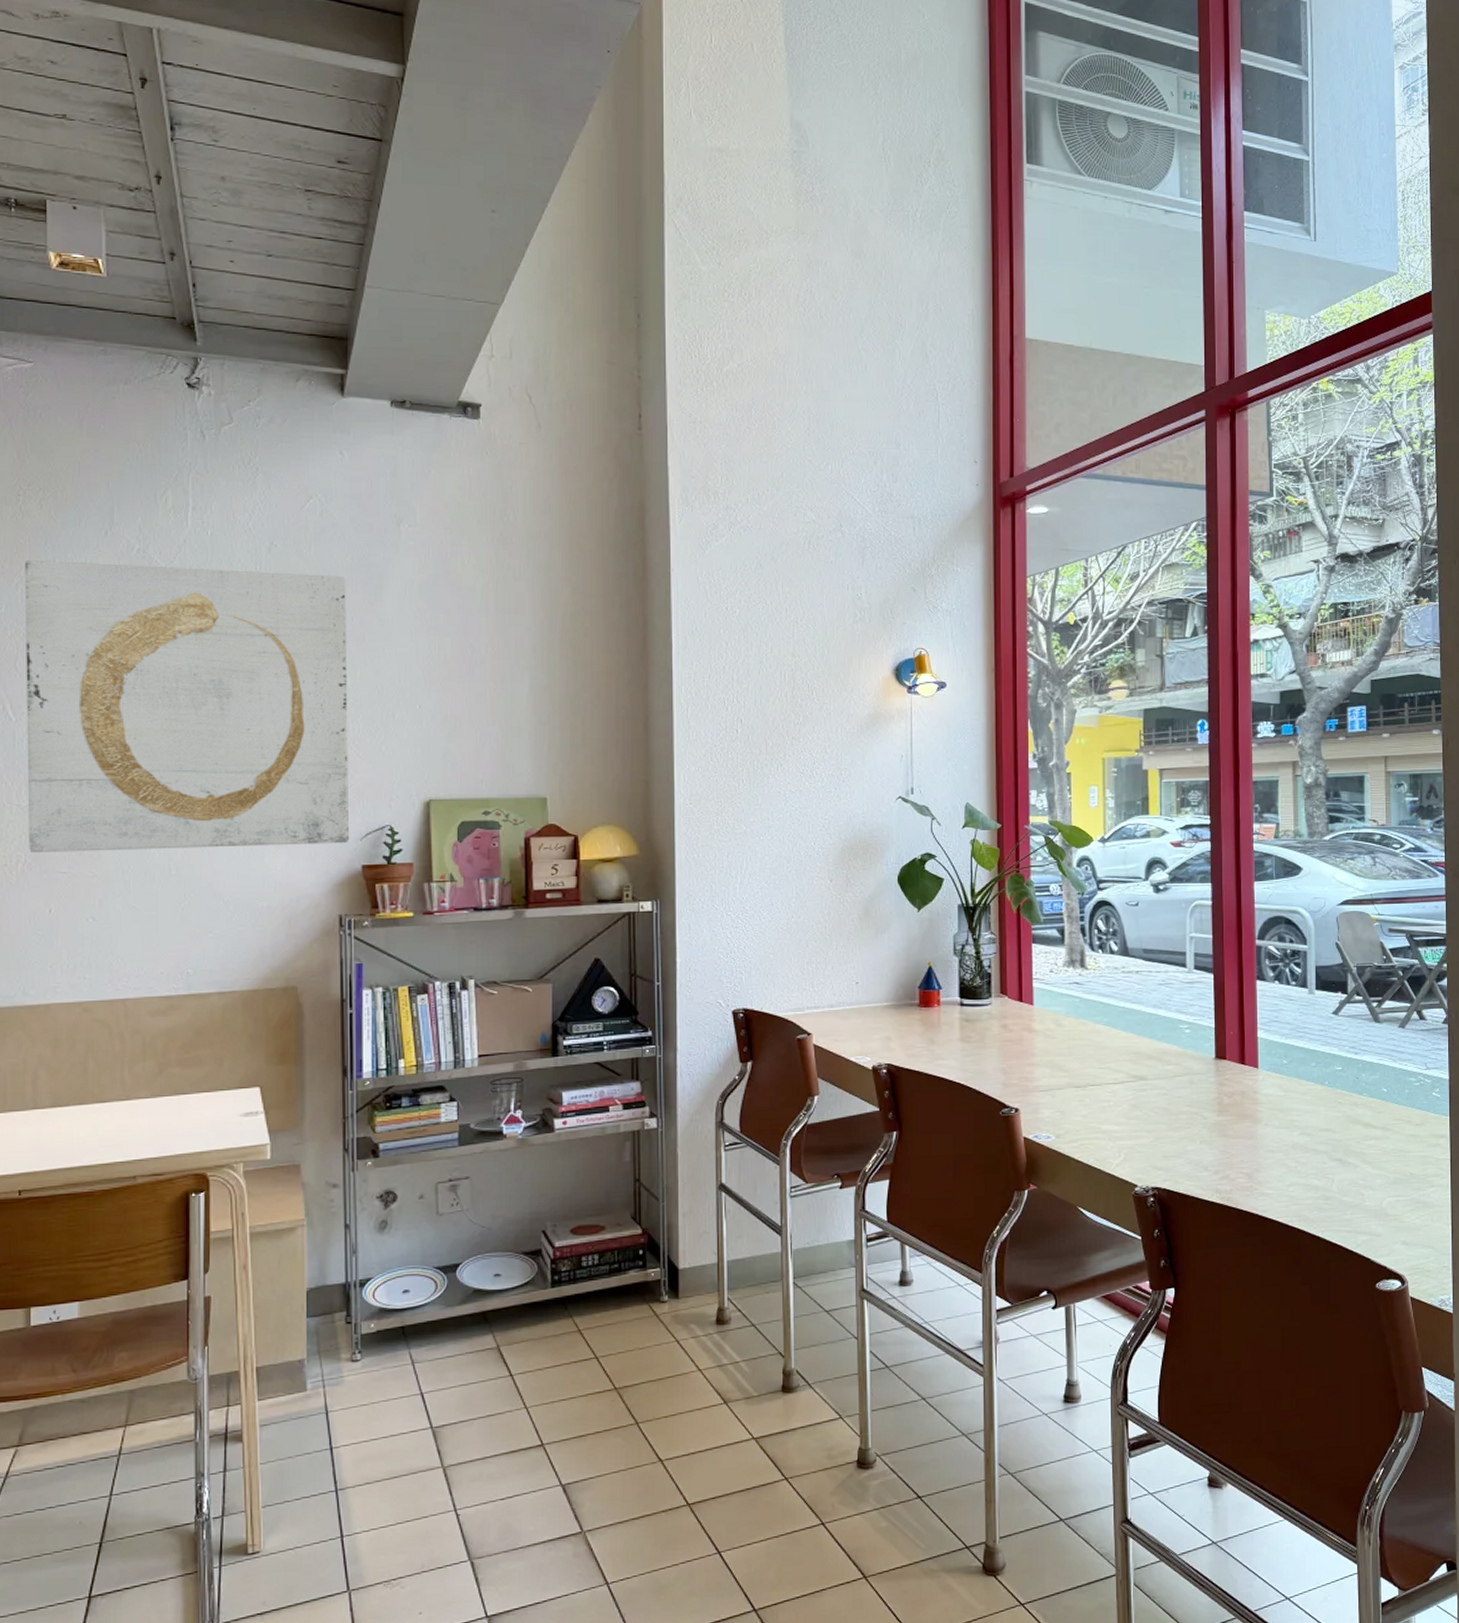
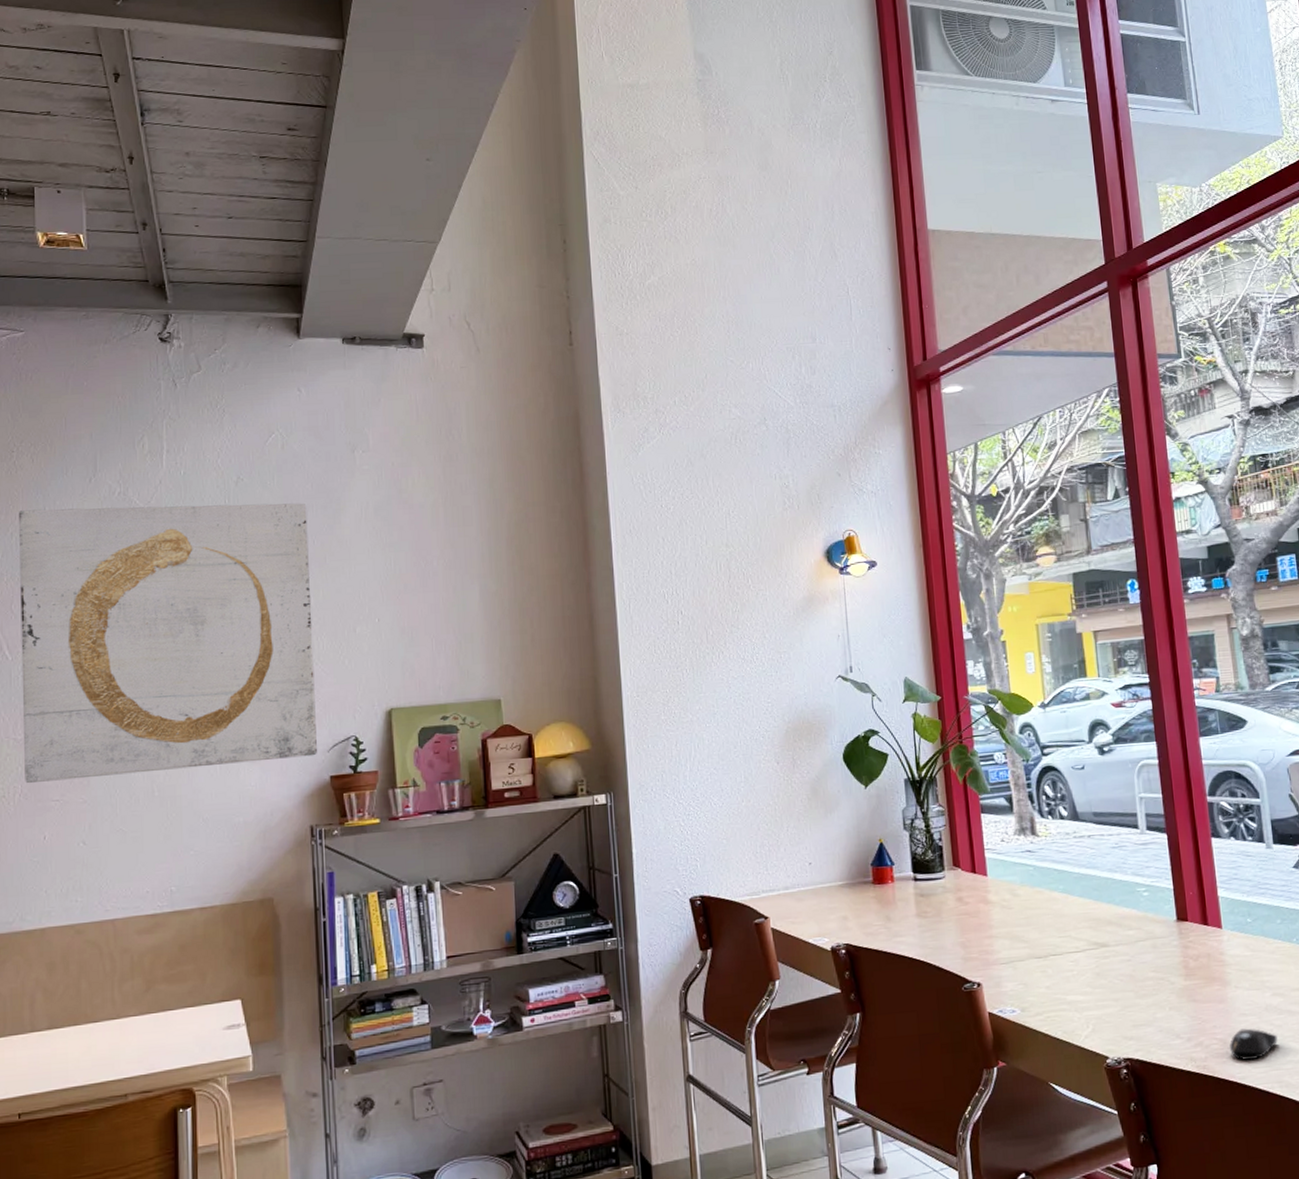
computer mouse: none [1255,1164,1301,1194] -> present [1229,1028,1278,1060]

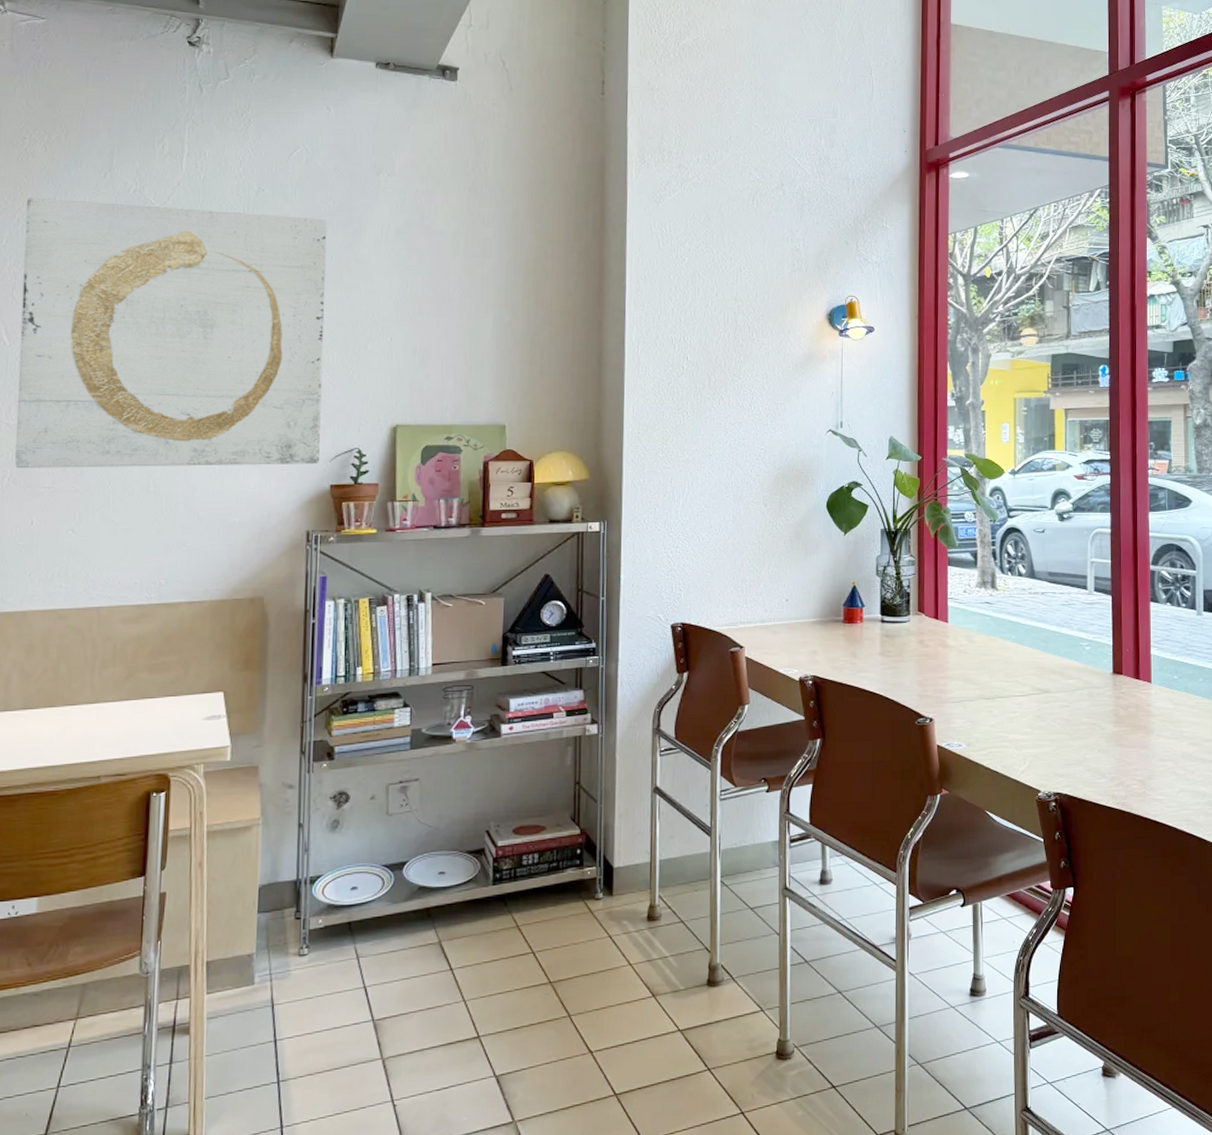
computer mouse: present [1229,1028,1278,1060] -> none [1147,772,1189,800]

